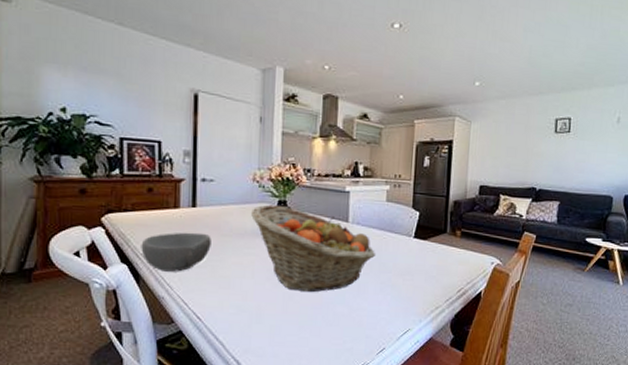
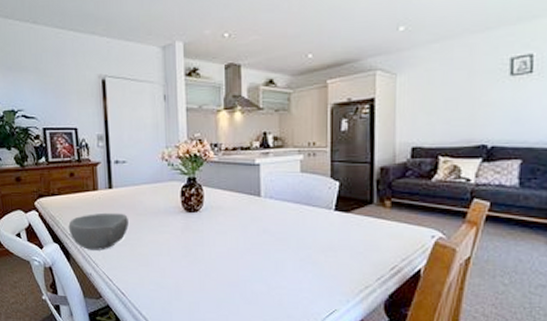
fruit basket: present [251,204,375,293] -> none [163,182,292,270]

